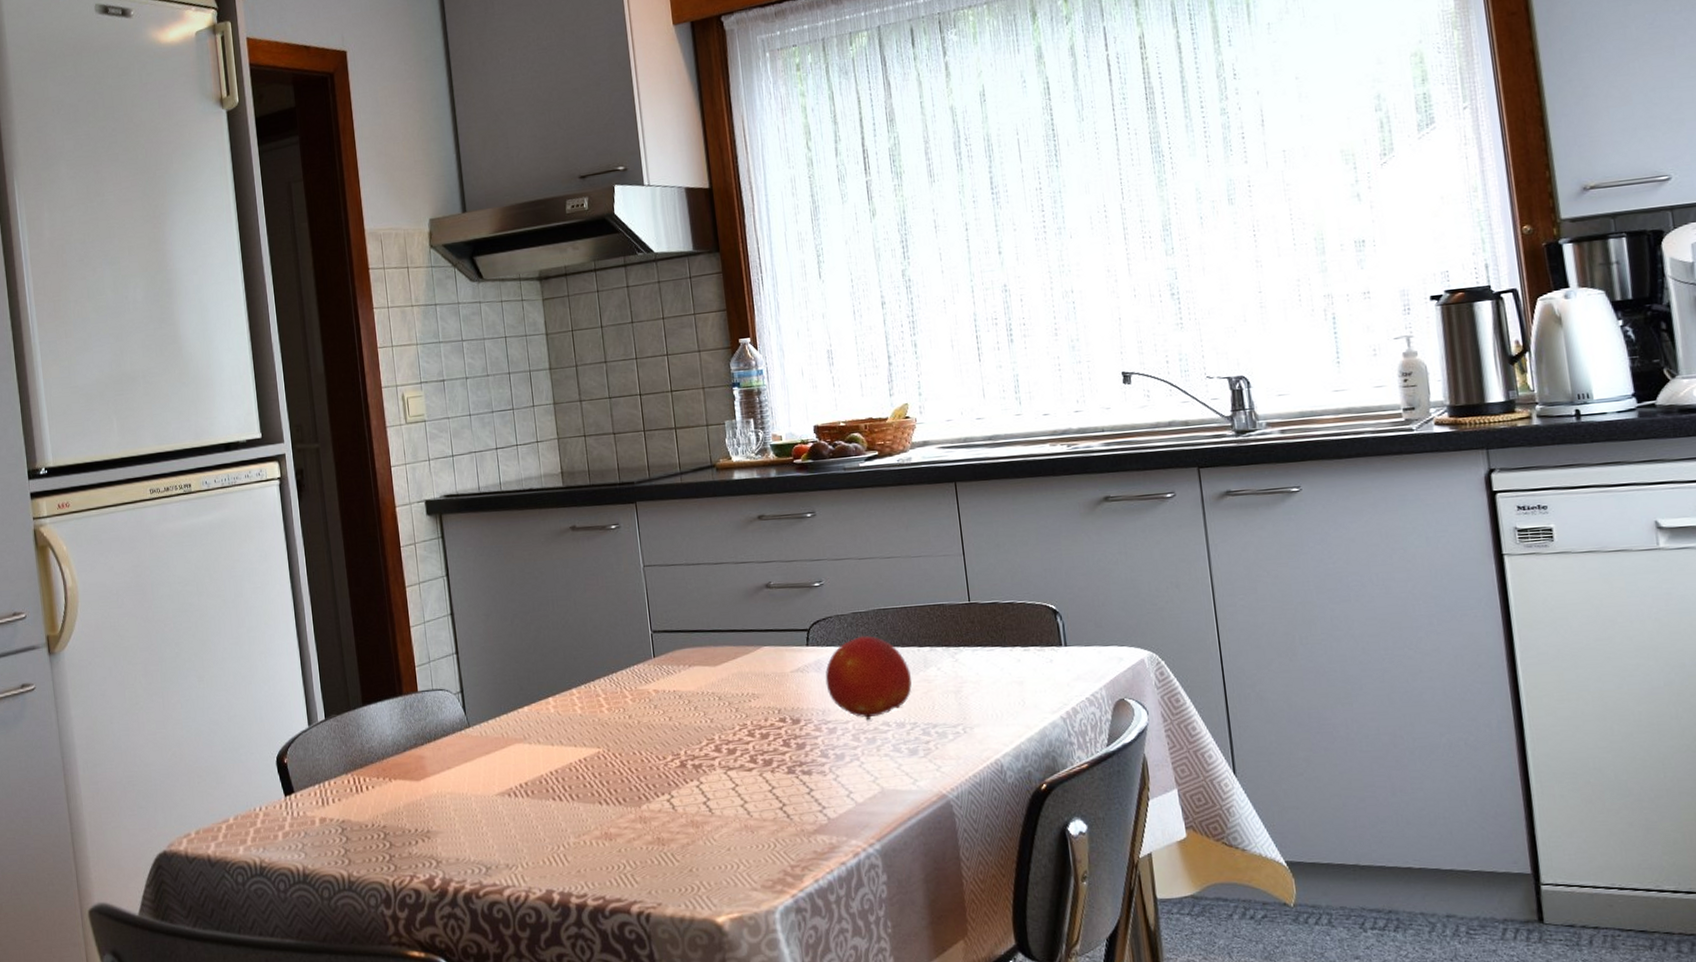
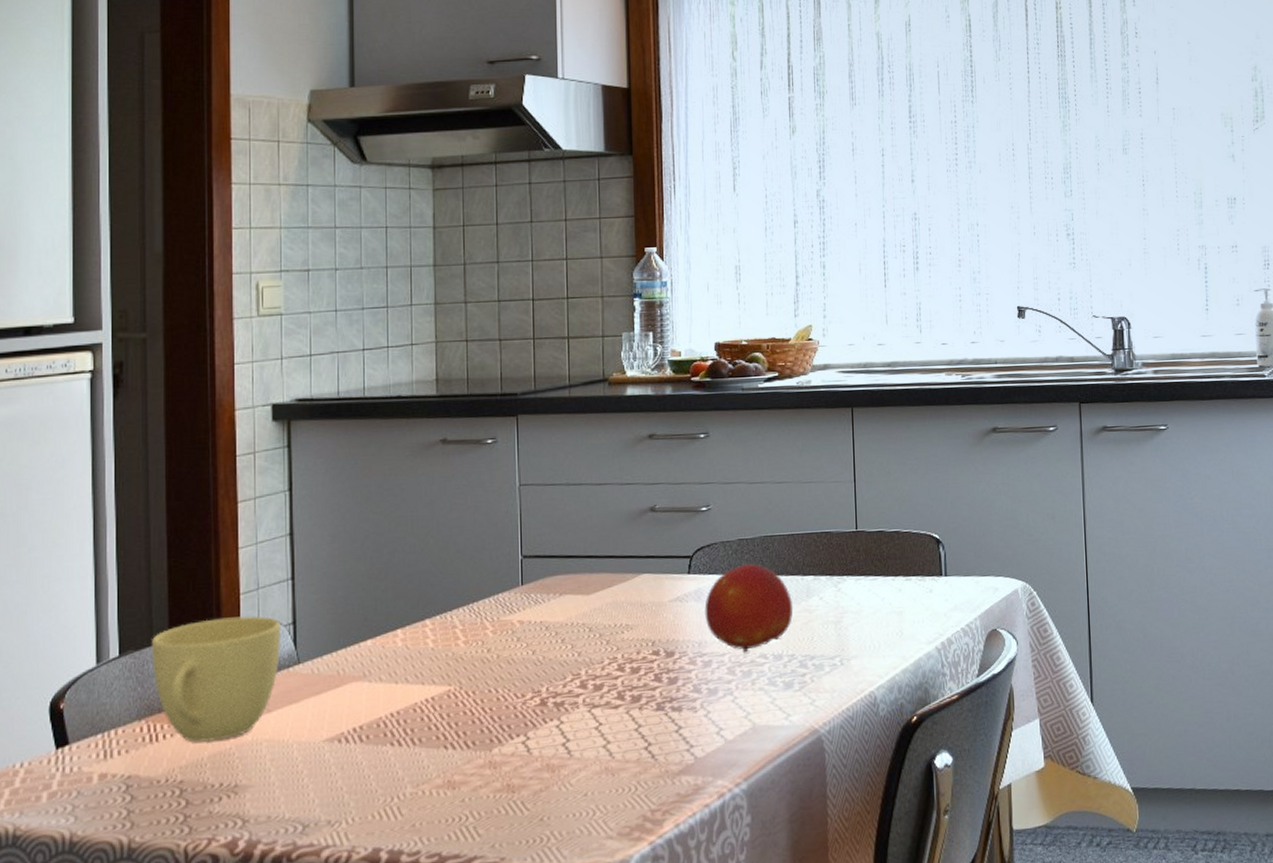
cup: none [348,685,453,794] -> present [151,616,282,743]

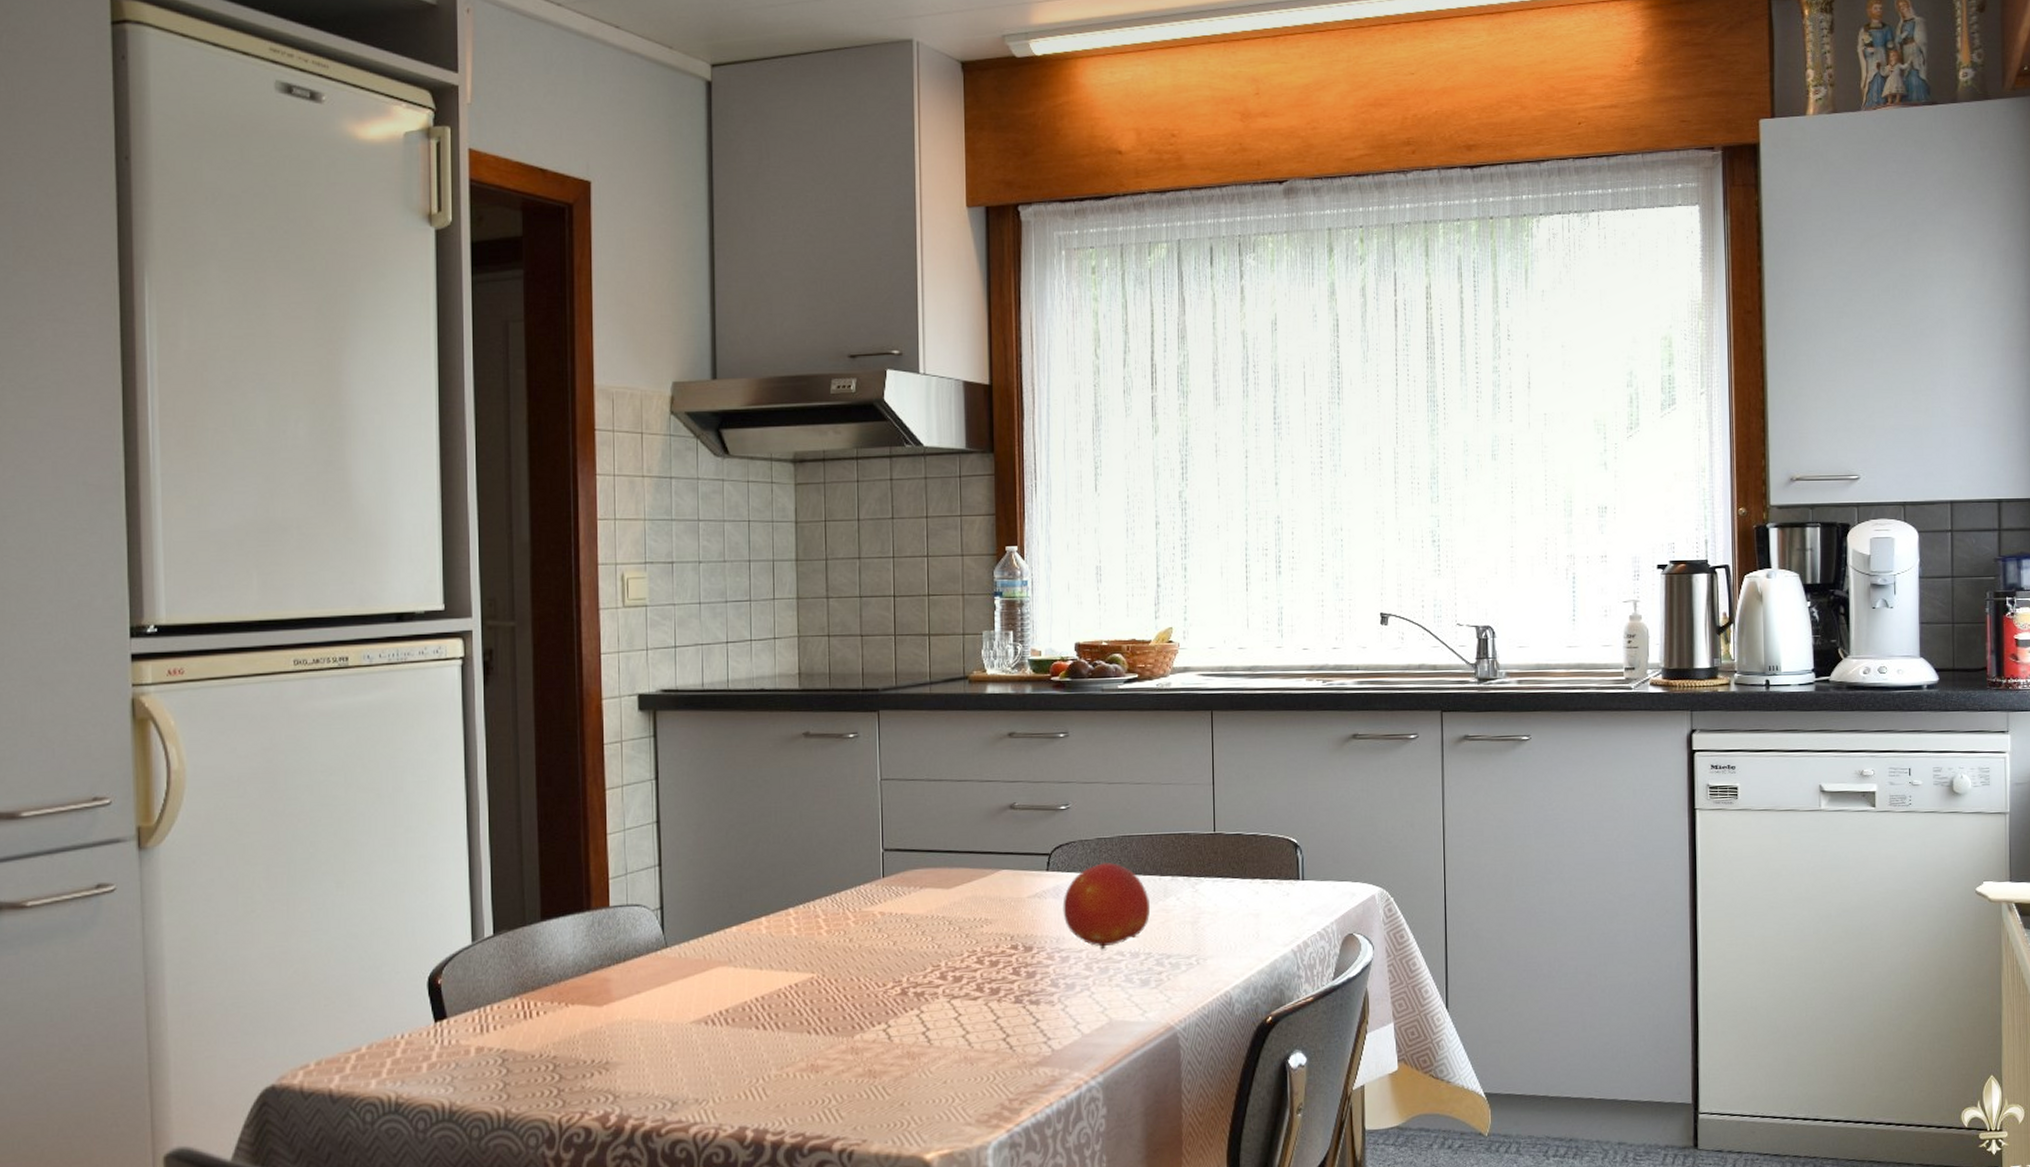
cup: present [151,616,282,743] -> none [523,900,649,1021]

